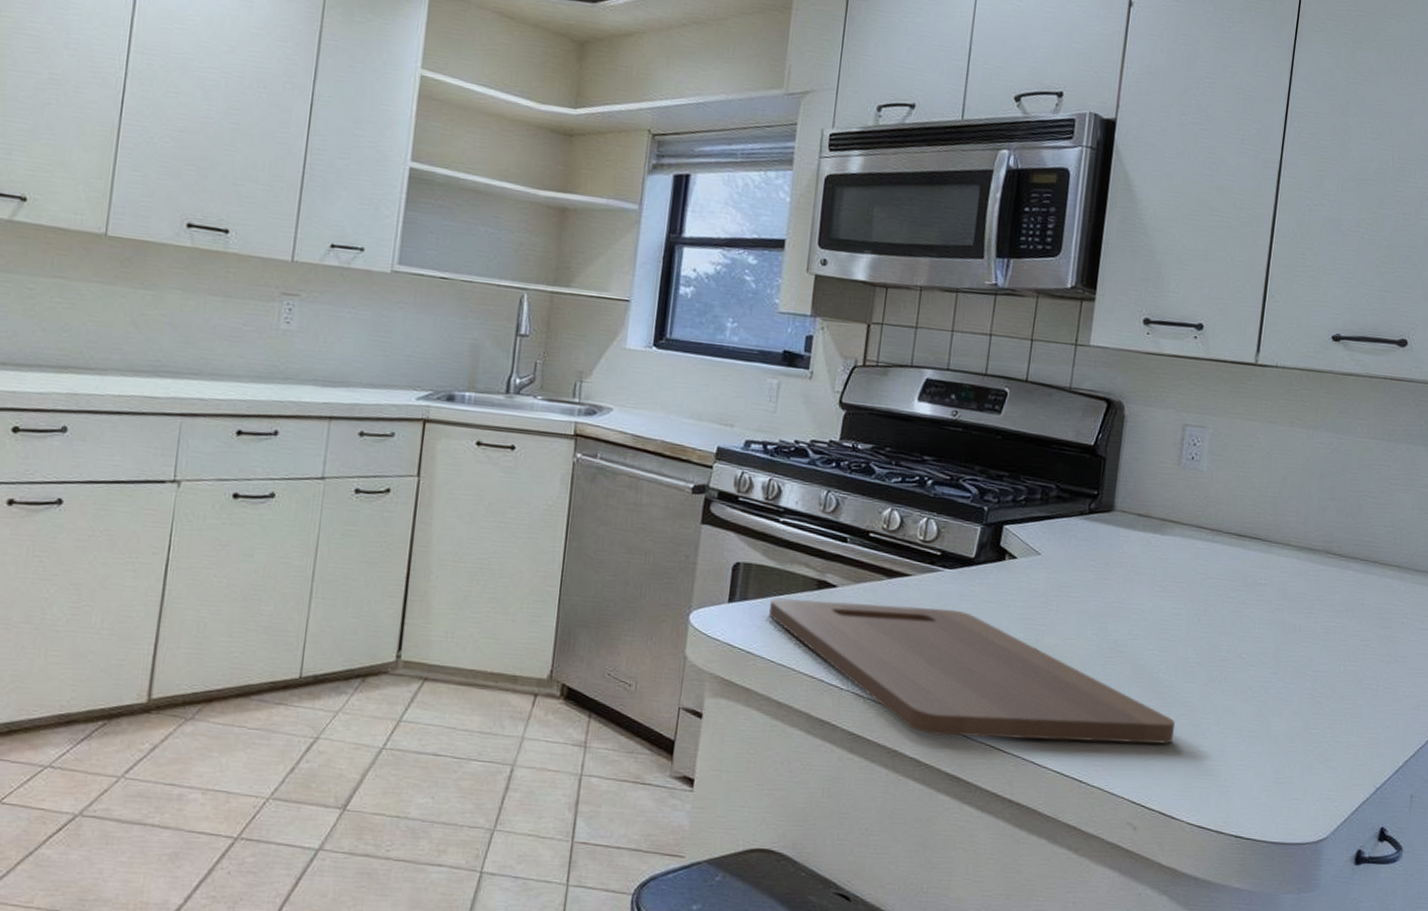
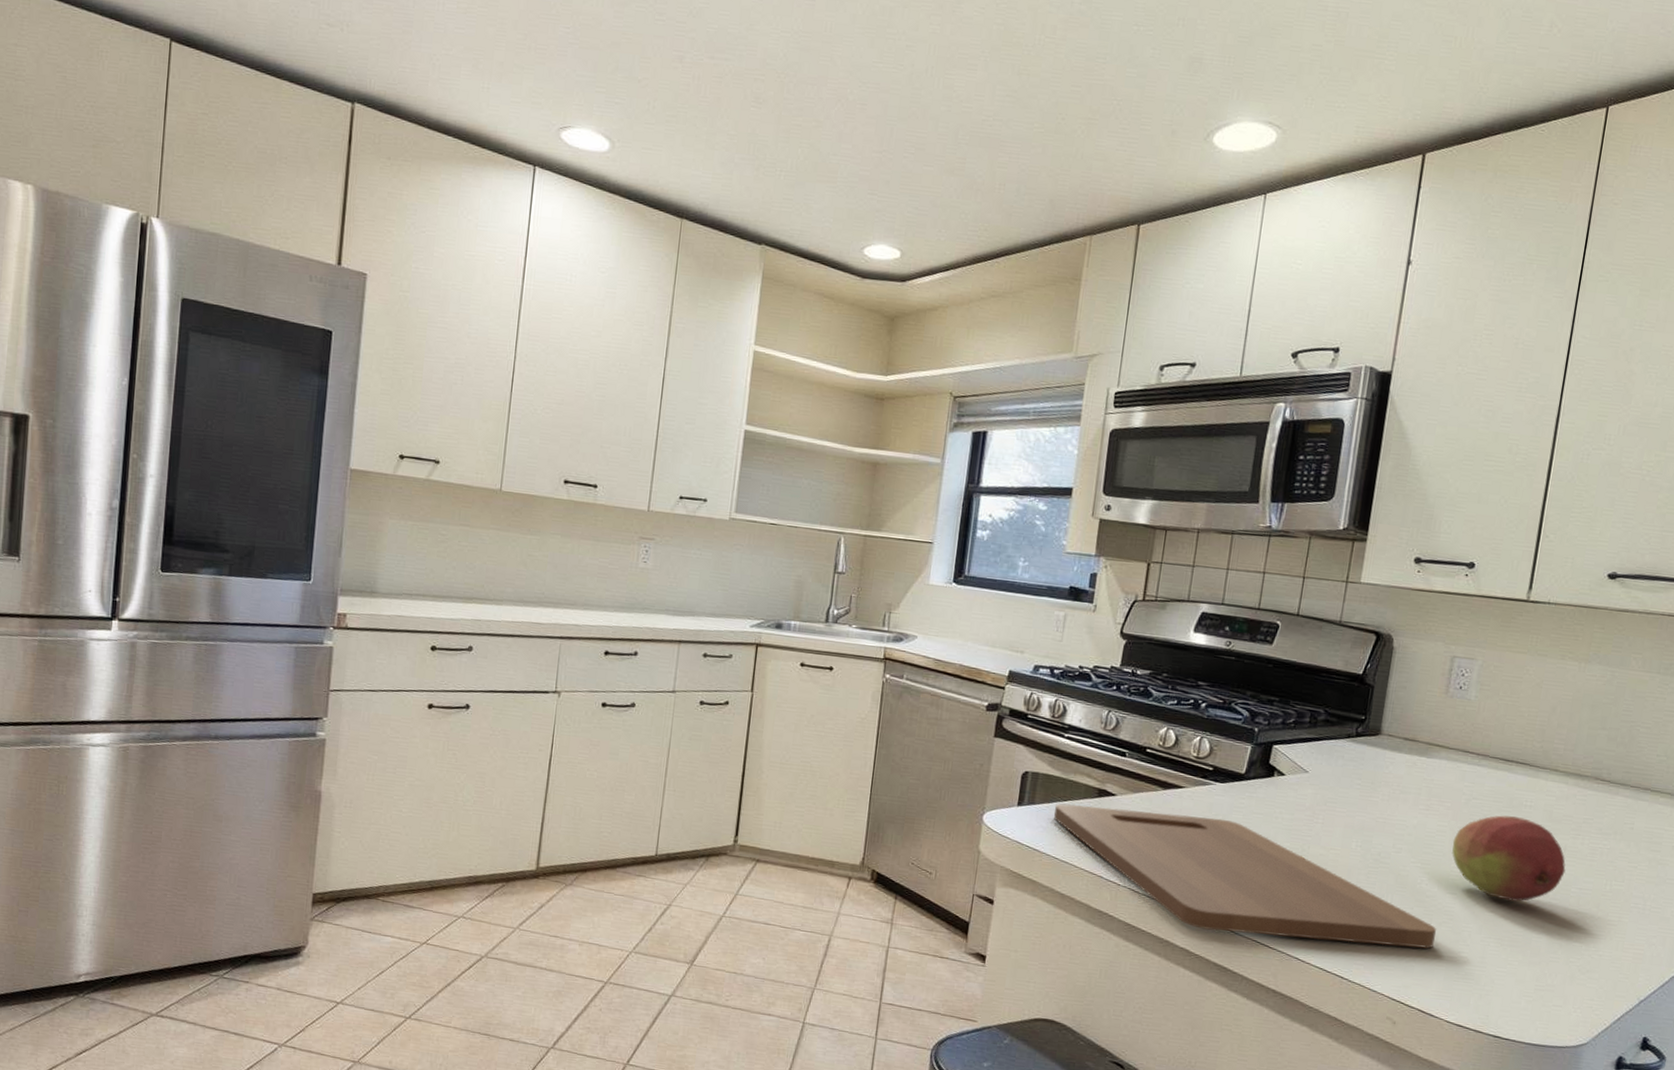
fruit: none [1188,595,1301,688] -> present [1452,815,1566,902]

